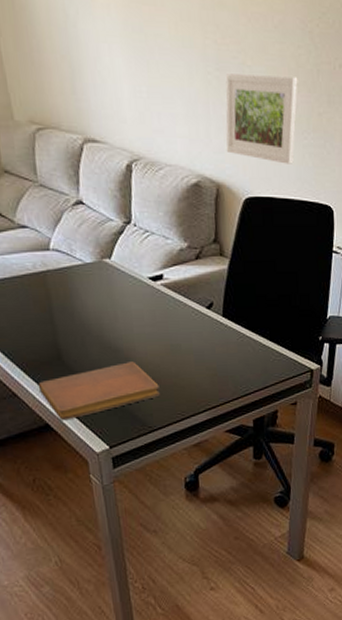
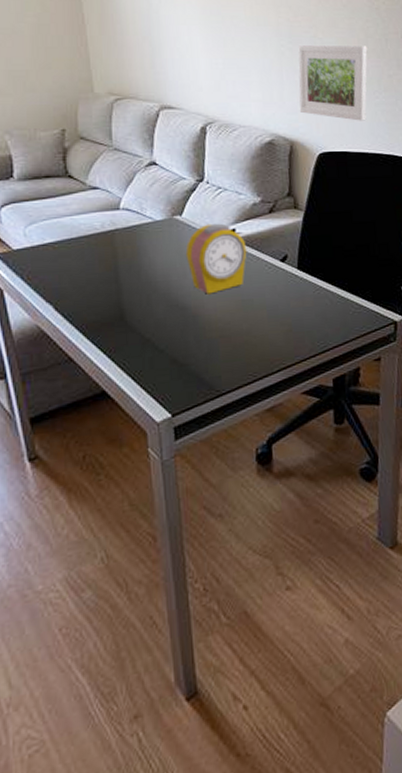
notebook: present [38,362,161,421] -> none [97,319,231,387]
alarm clock: none [116,268,175,338] -> present [185,223,247,294]

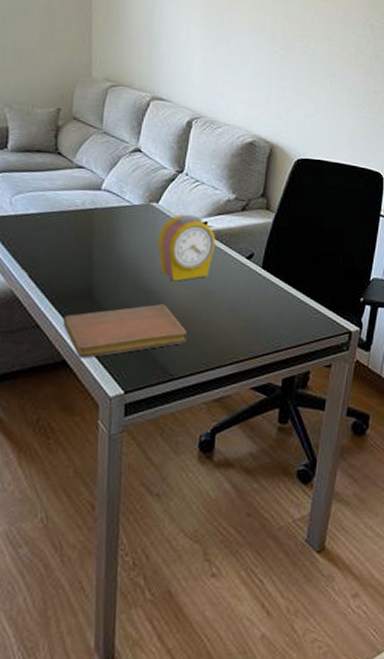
notebook: none [97,319,231,387] -> present [62,304,188,359]
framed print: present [298,44,368,121] -> none [283,52,357,133]

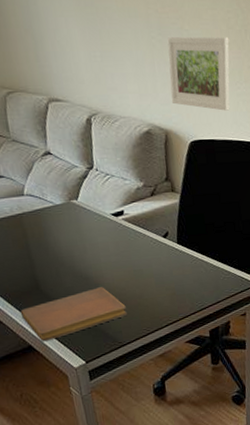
alarm clock: present [157,214,216,282] -> none [84,205,135,266]
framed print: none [283,52,357,133] -> present [167,36,230,111]

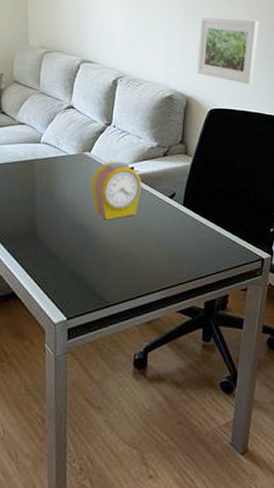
notebook: present [20,287,128,342] -> none [11,241,121,290]
alarm clock: none [84,205,135,266] -> present [90,161,142,220]

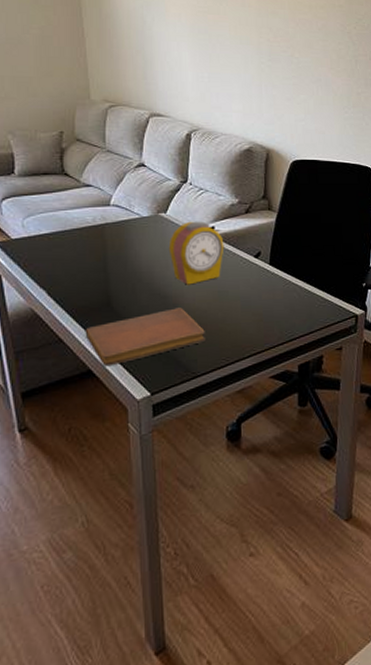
notebook: none [11,241,121,290] -> present [85,308,207,367]
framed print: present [196,16,259,85] -> none [276,62,339,133]

